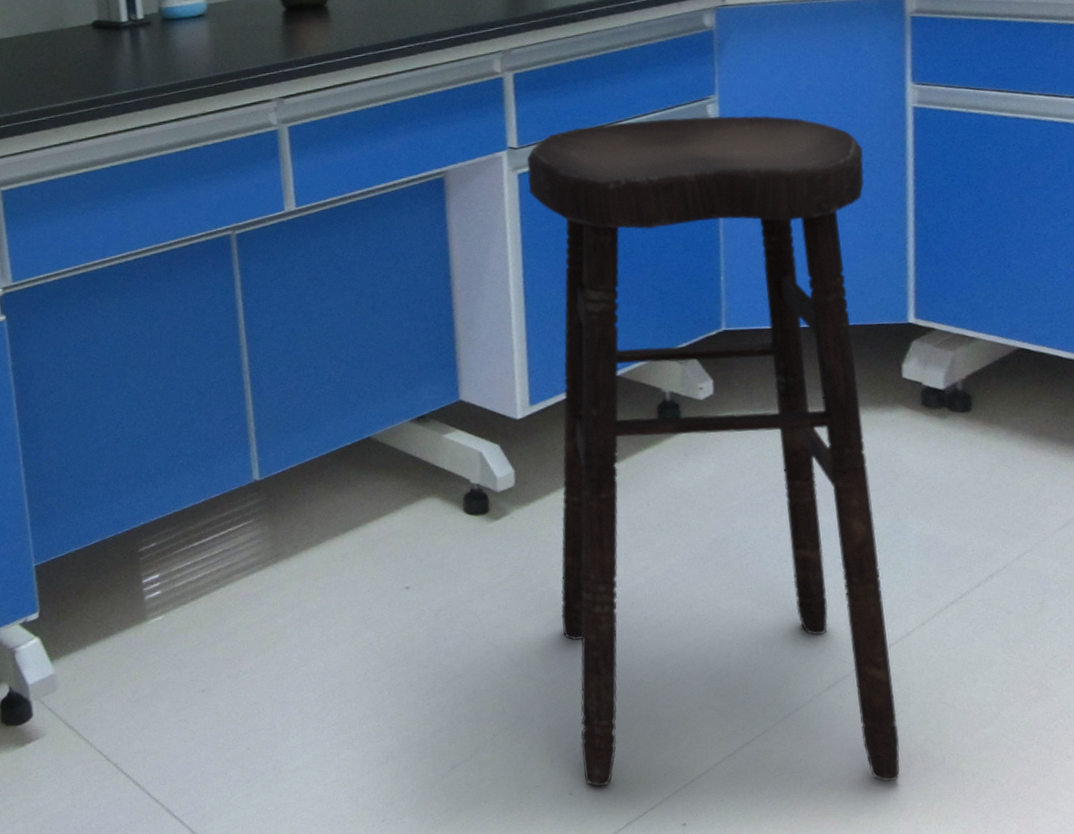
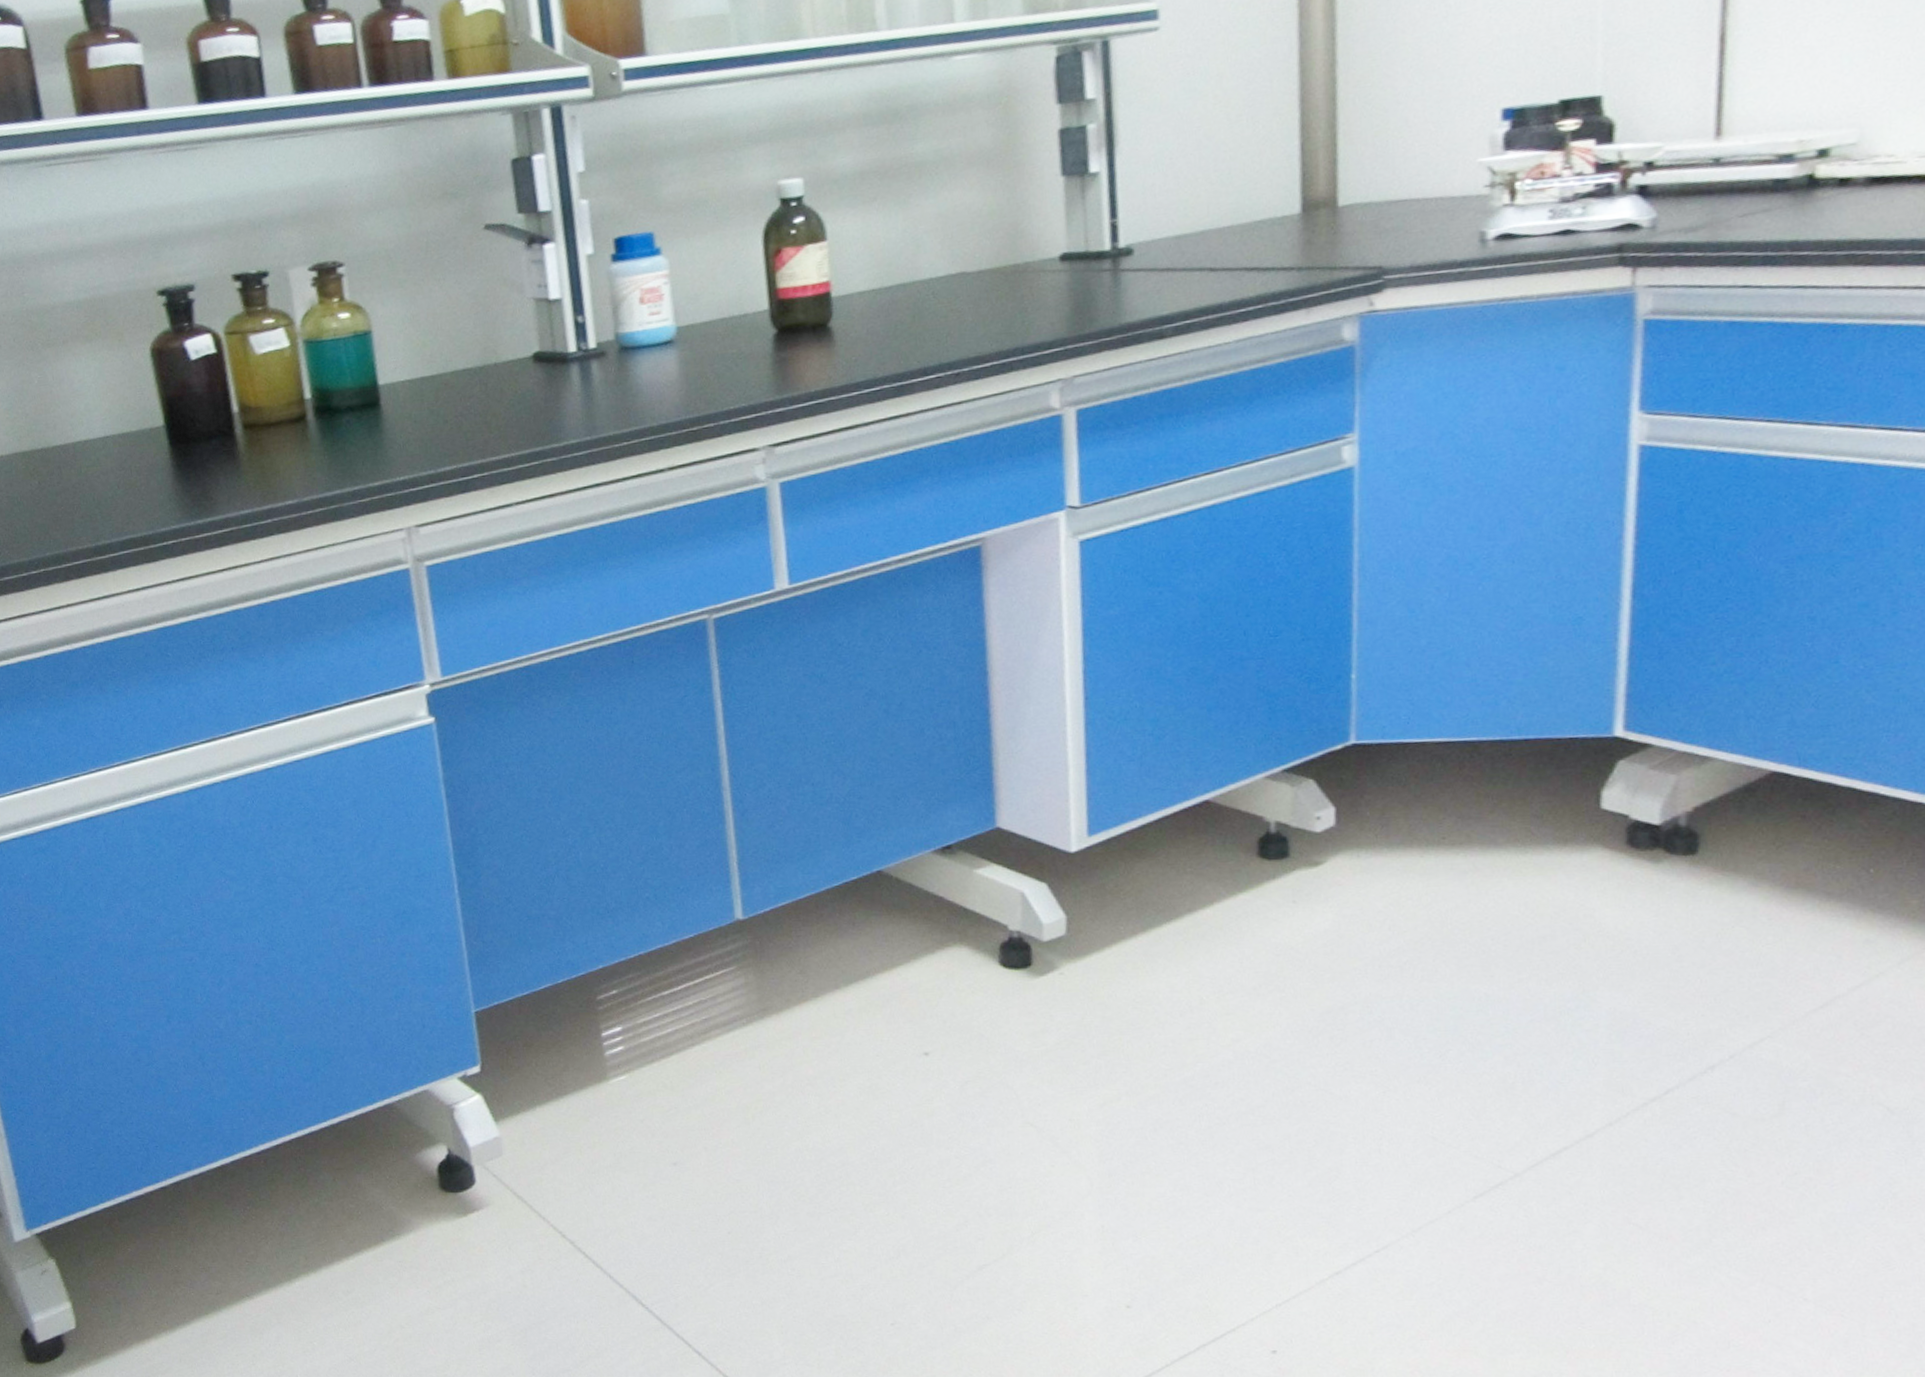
stool: present [526,115,901,787] -> none [1091,460,1569,1317]

